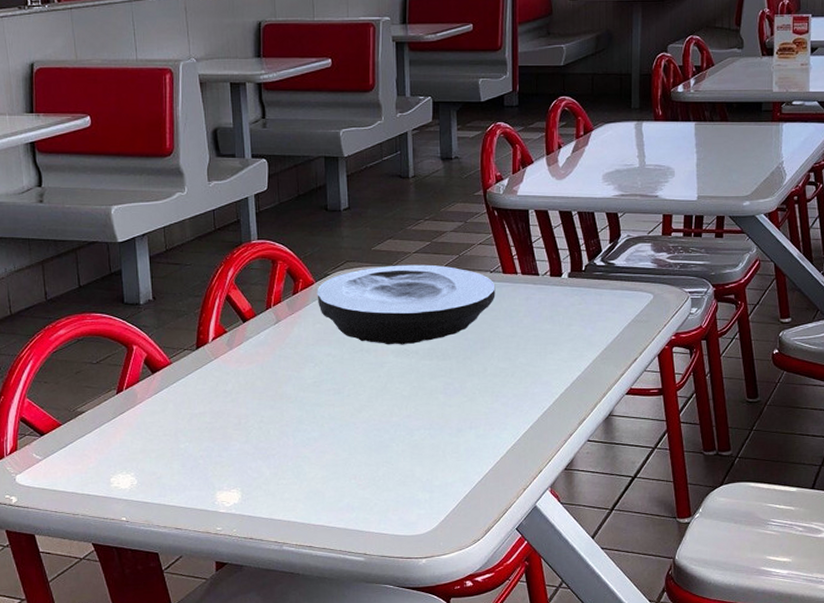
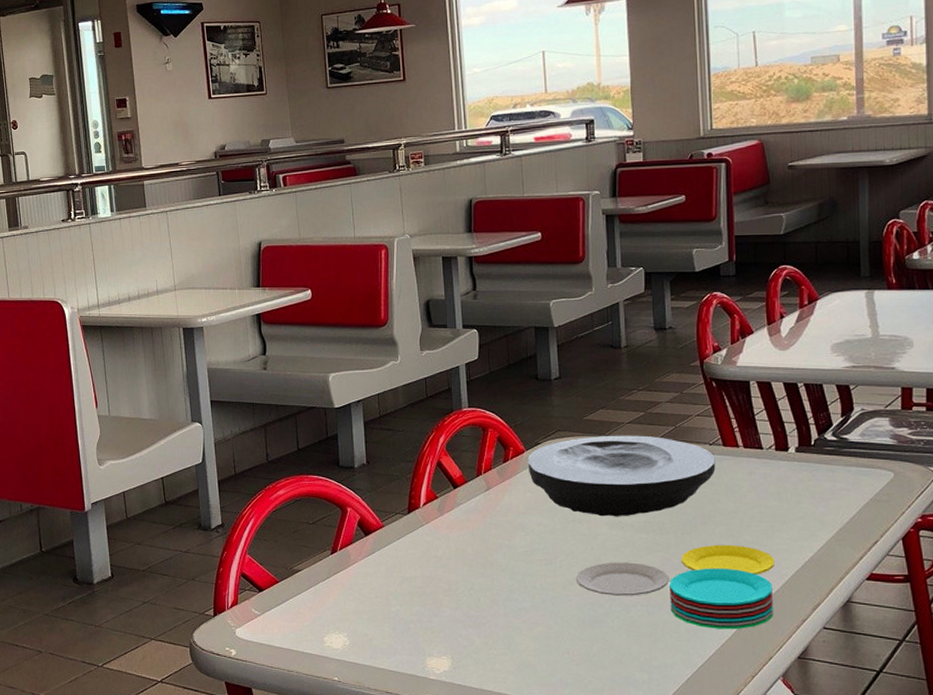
plate: none [362,367,546,447] -> present [575,544,775,630]

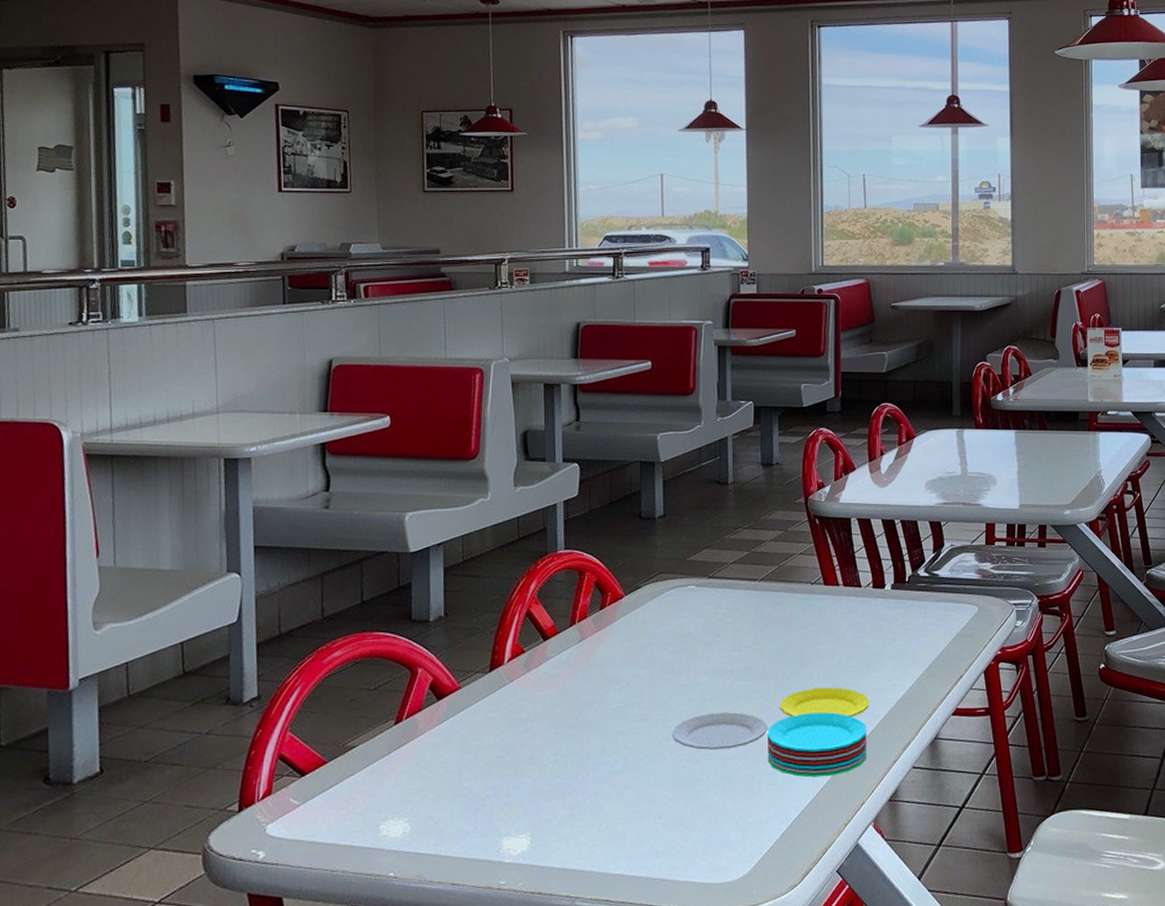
plate: present [527,435,716,517] -> none [626,576,816,665]

